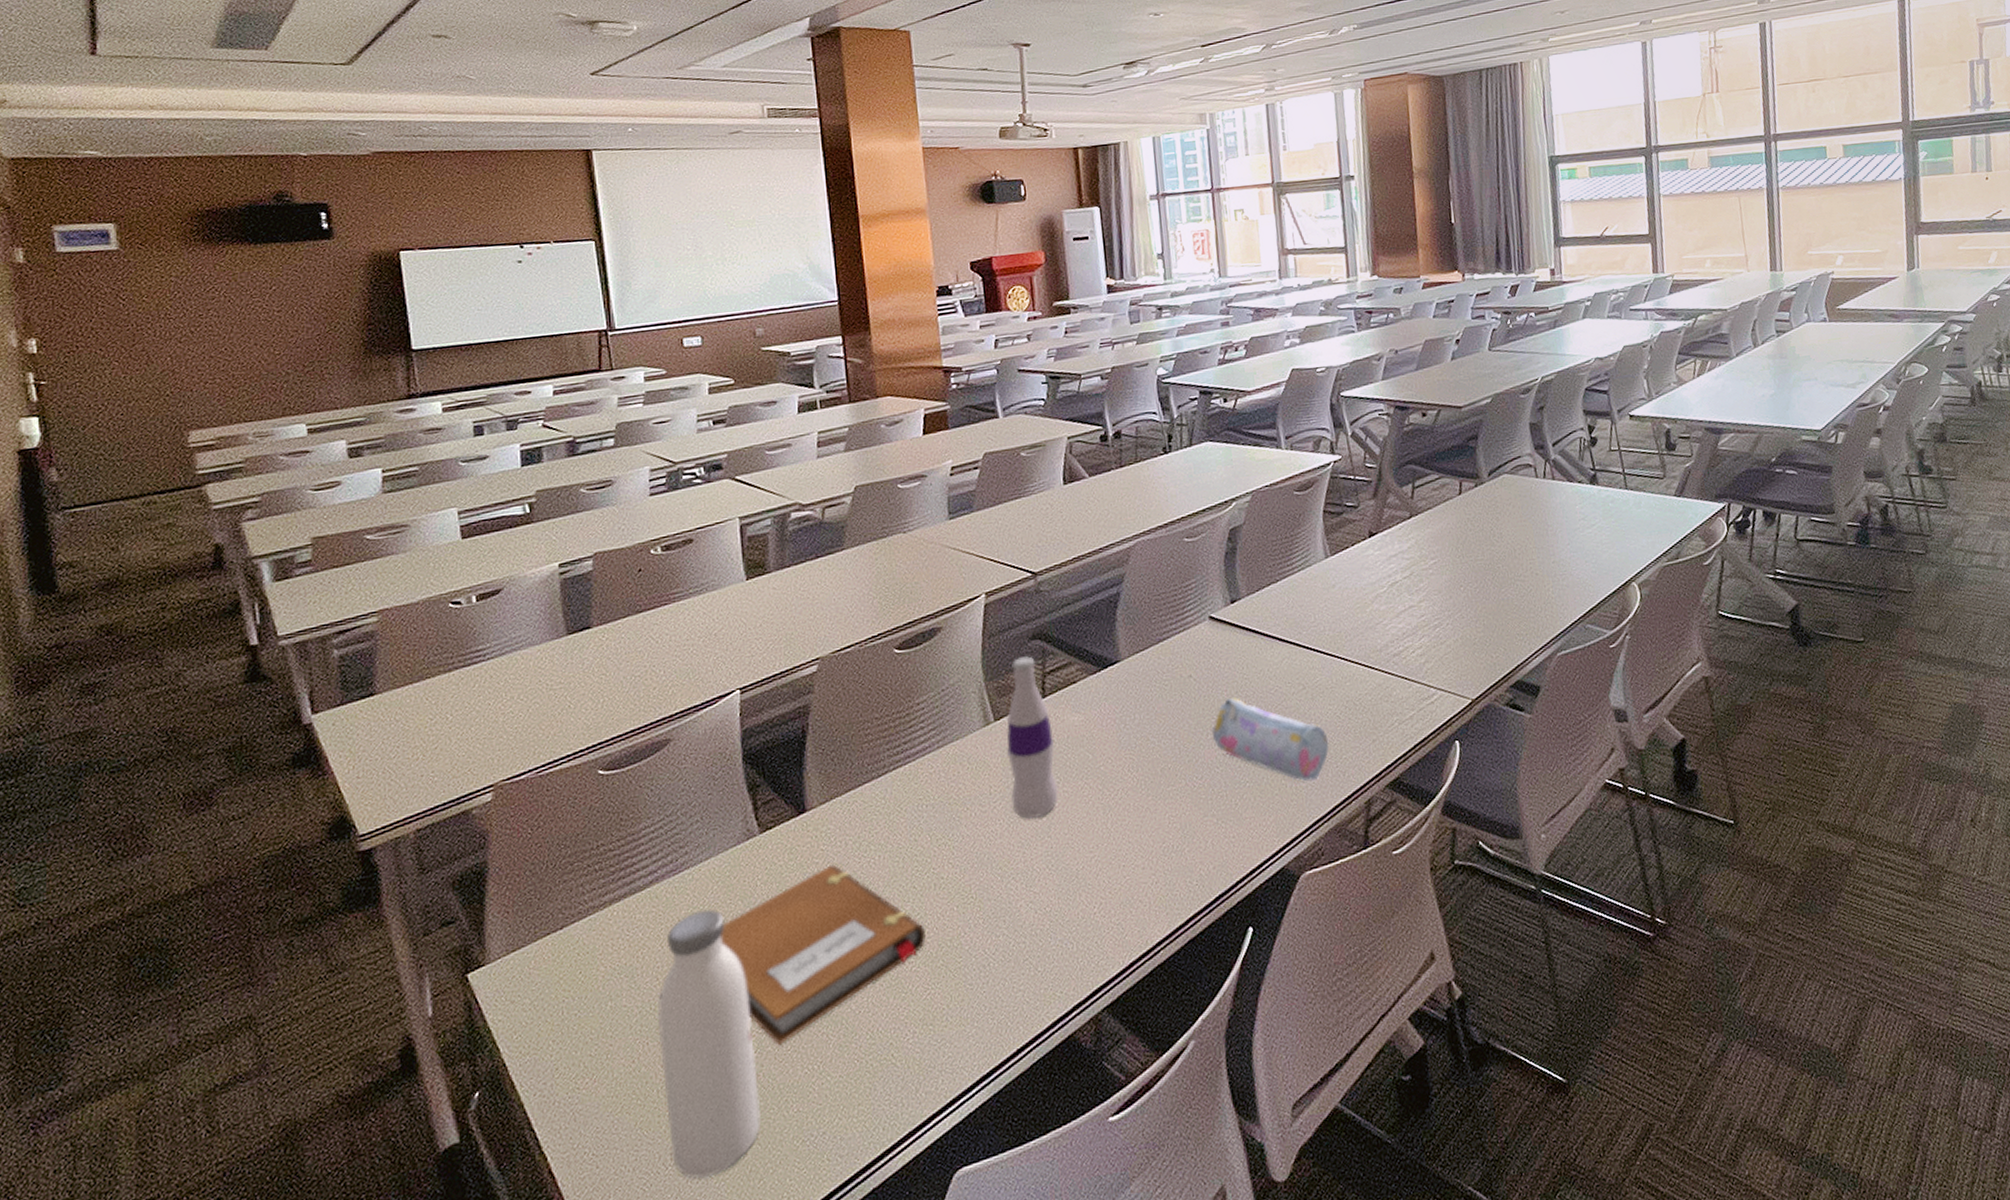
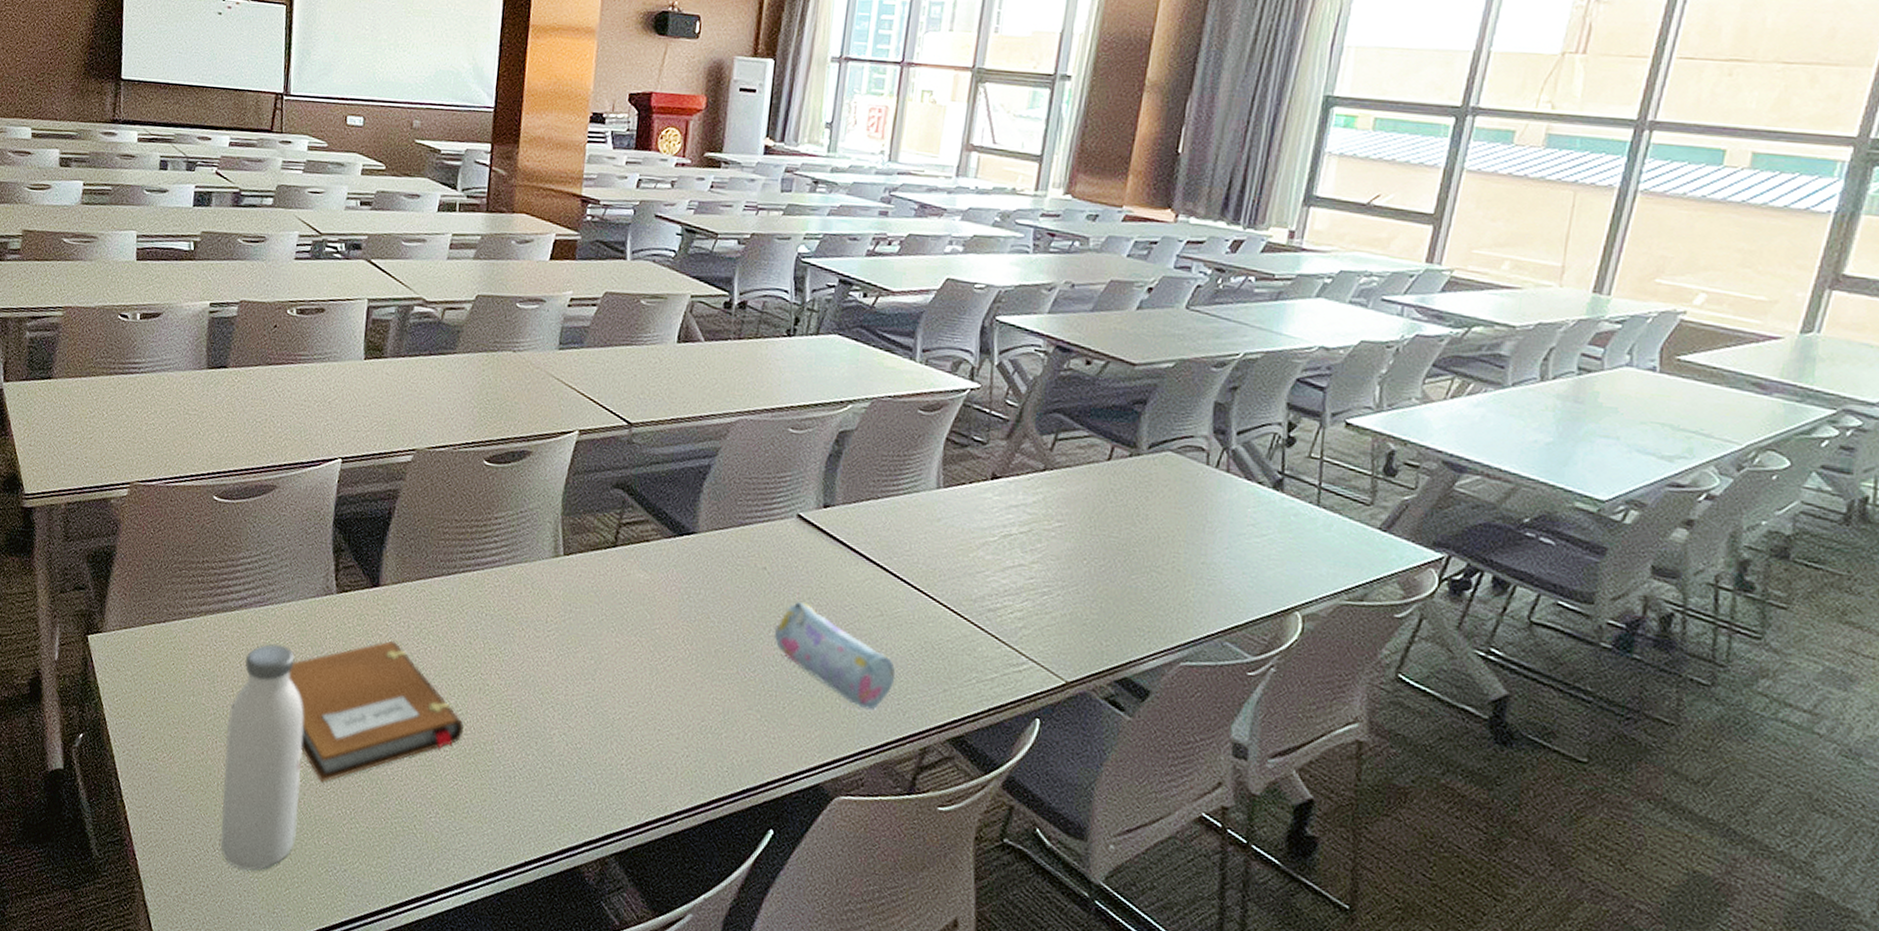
bottle: present [1007,655,1059,819] -> none [564,501,618,659]

